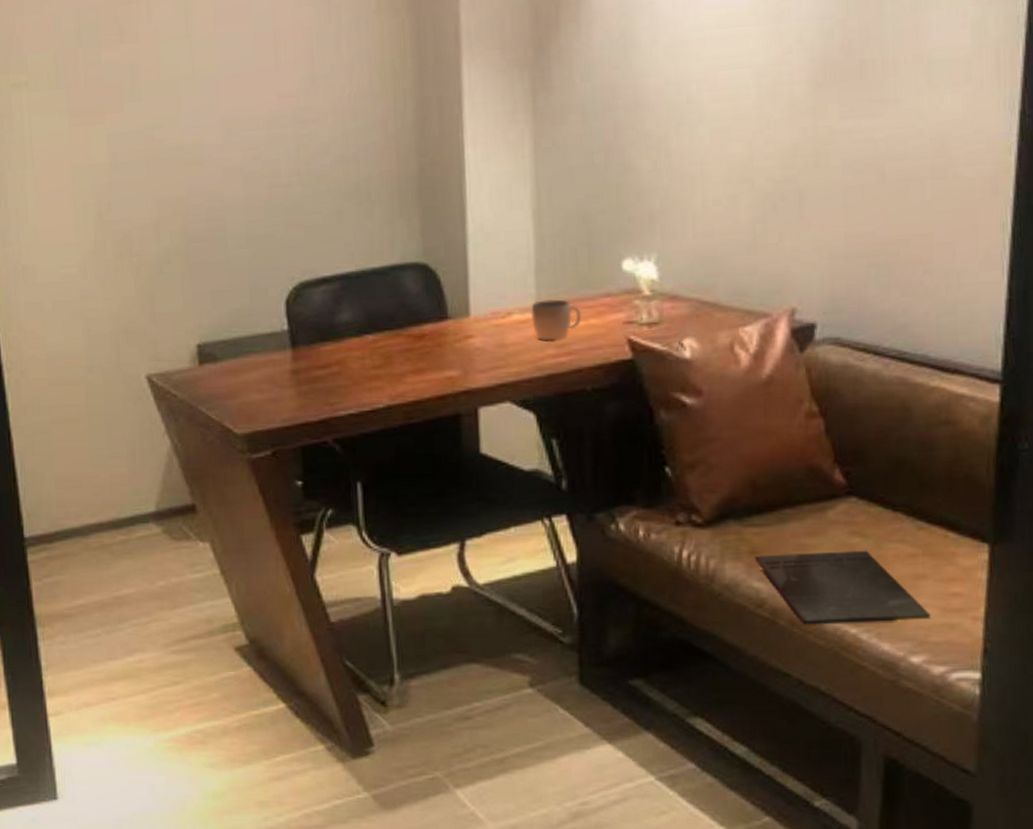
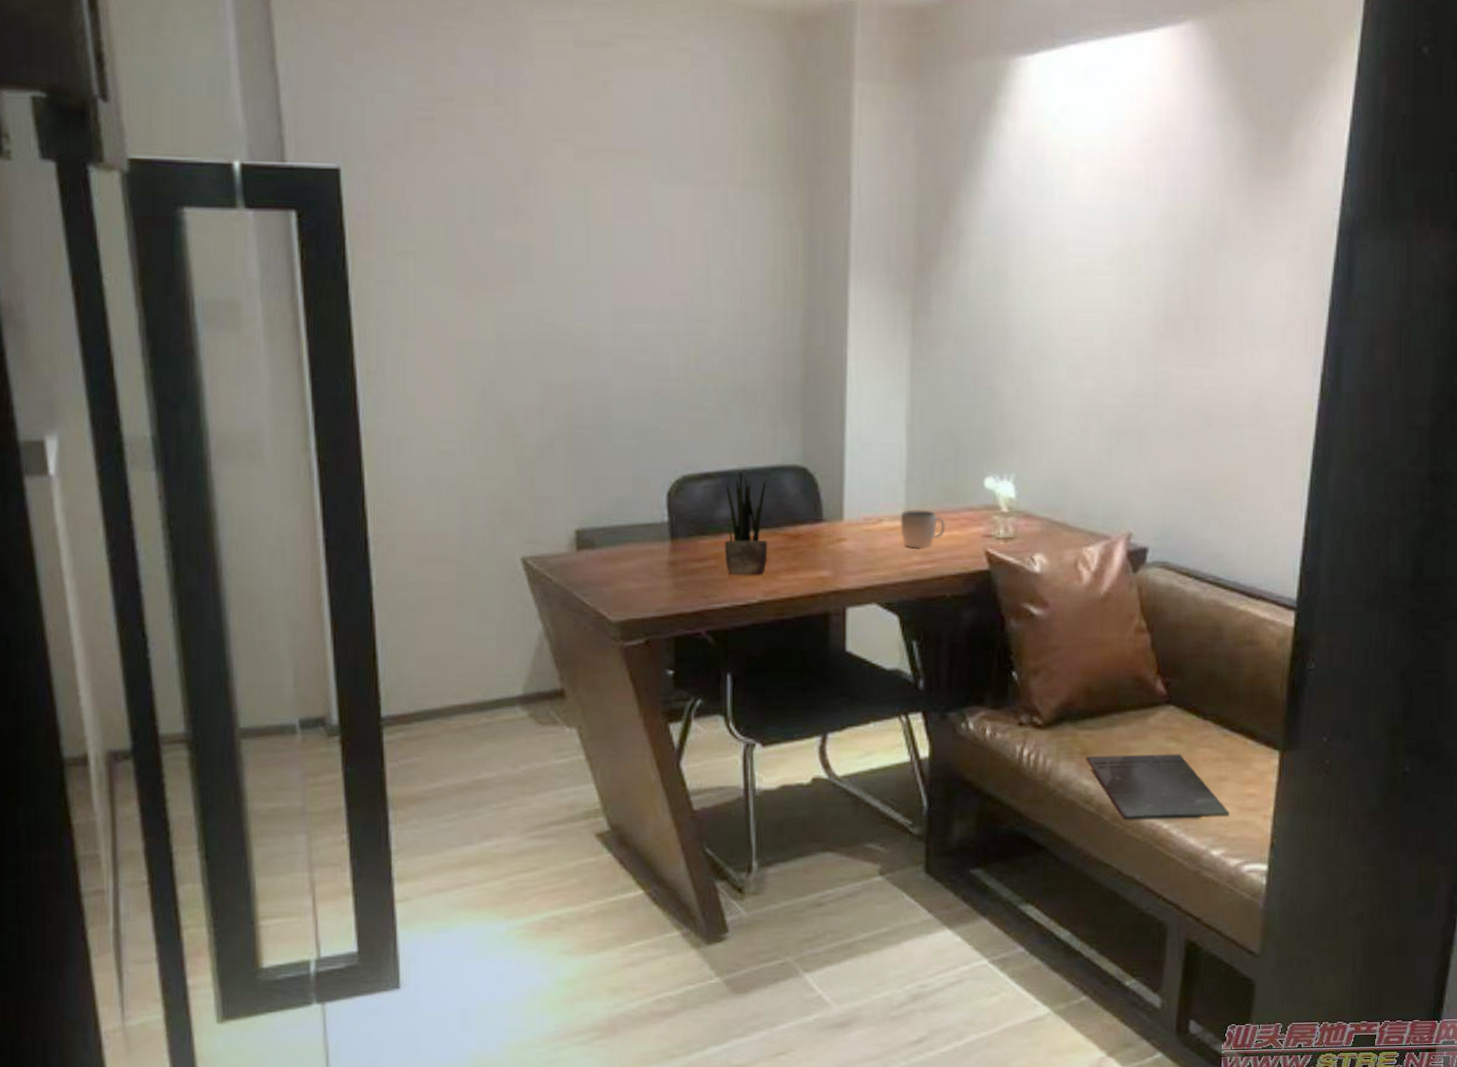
potted plant: none [344,273,392,382] -> present [724,472,768,576]

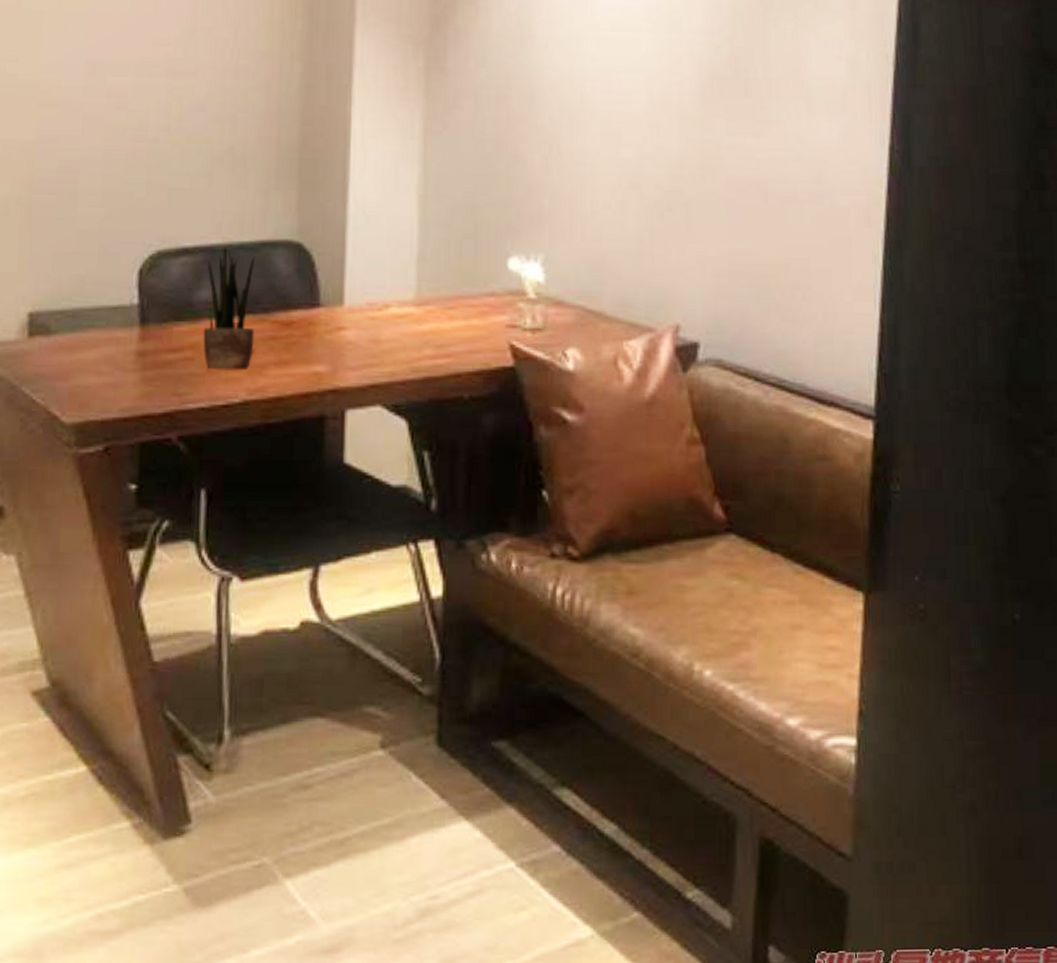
mug: present [900,510,946,550] -> none [410,294,463,342]
magazine: present [1085,754,1230,819] -> none [631,595,808,678]

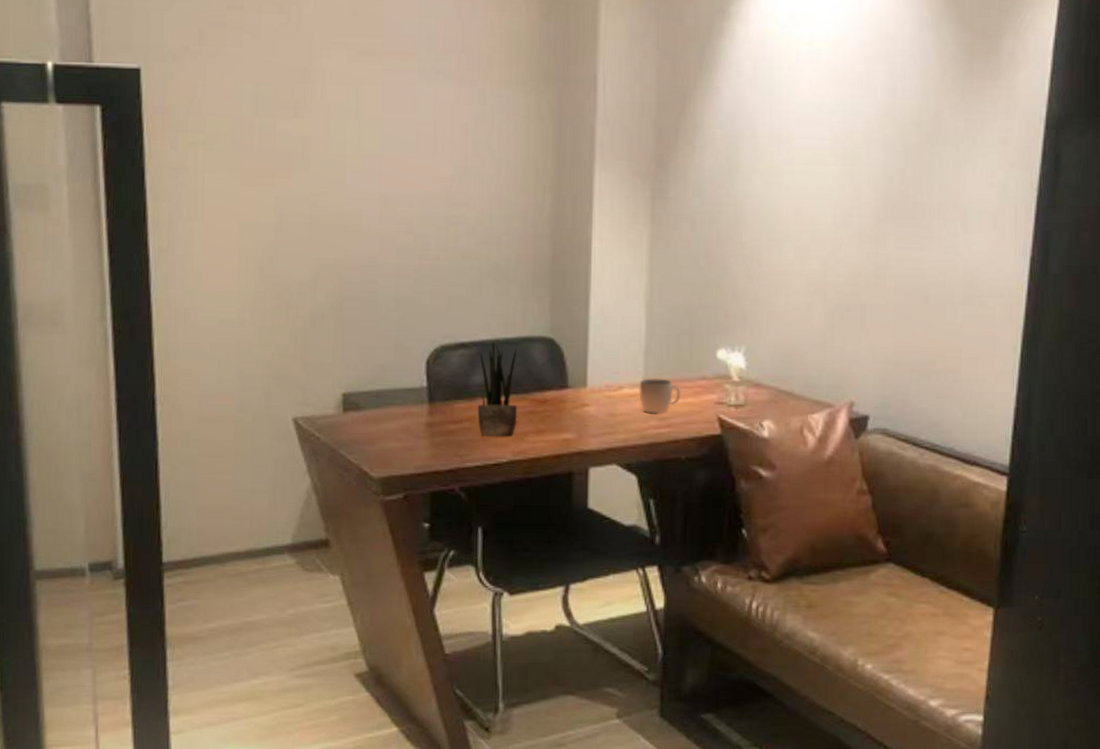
mug: none [410,294,463,342] -> present [639,378,681,415]

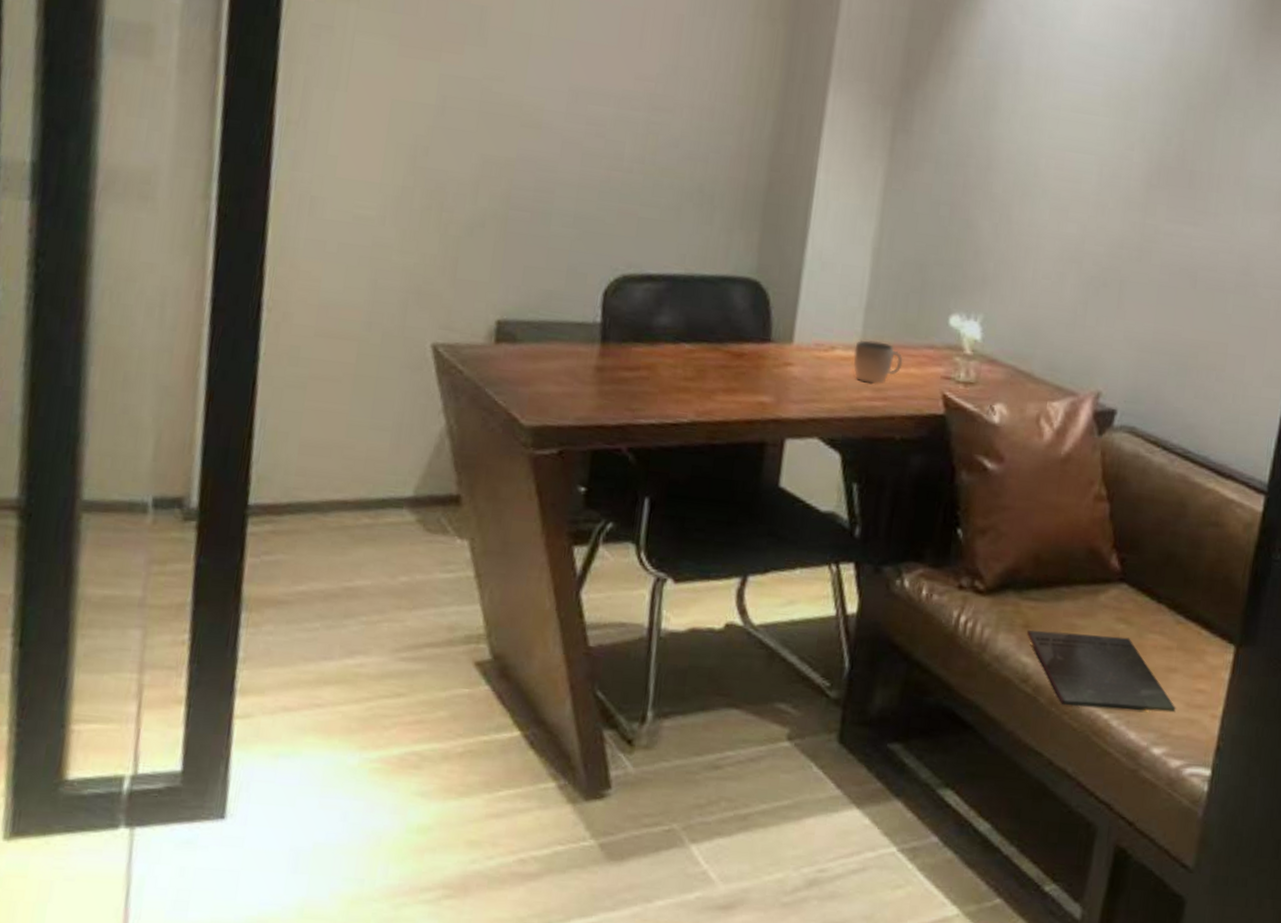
potted plant: present [477,342,518,438] -> none [657,278,715,394]
magazine: none [810,608,947,670] -> present [1026,629,1176,713]

